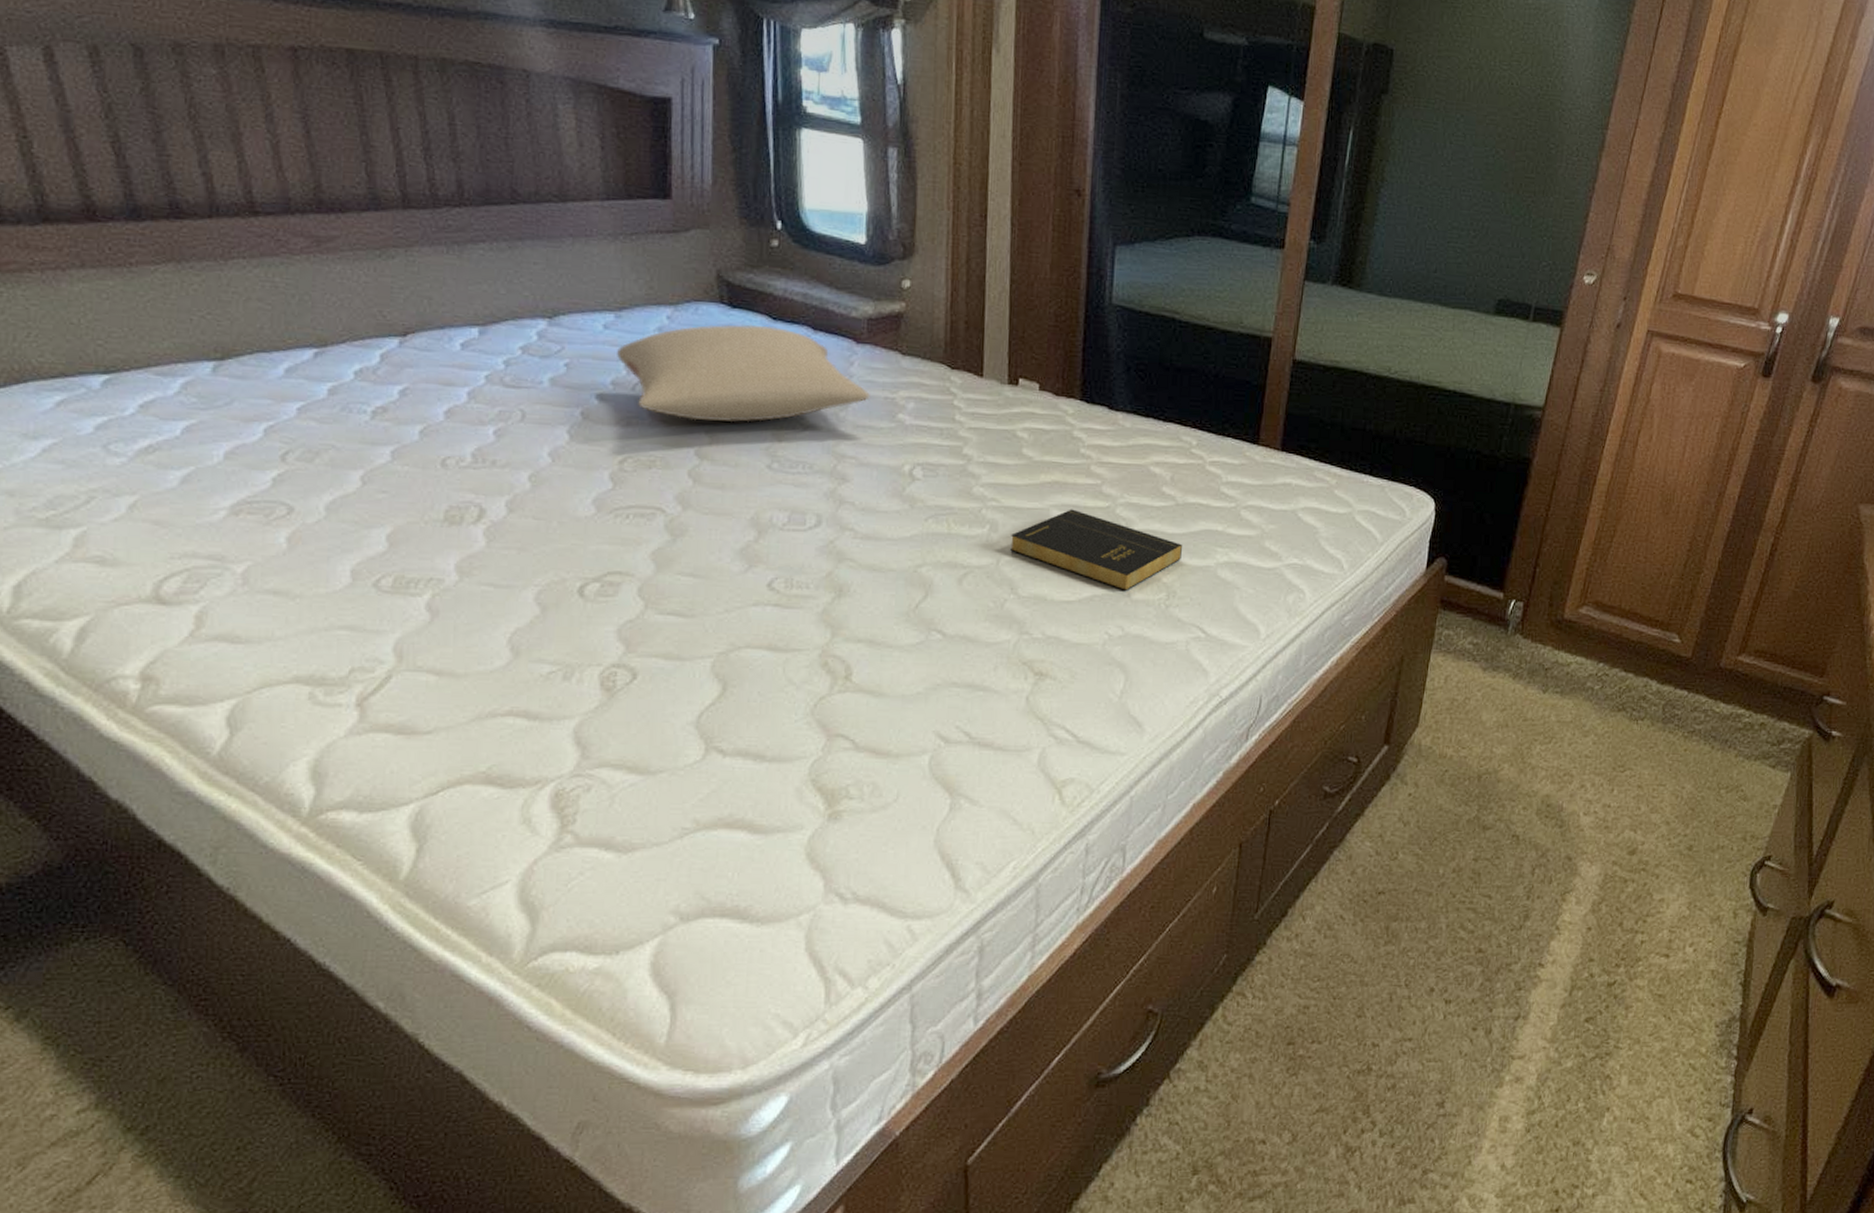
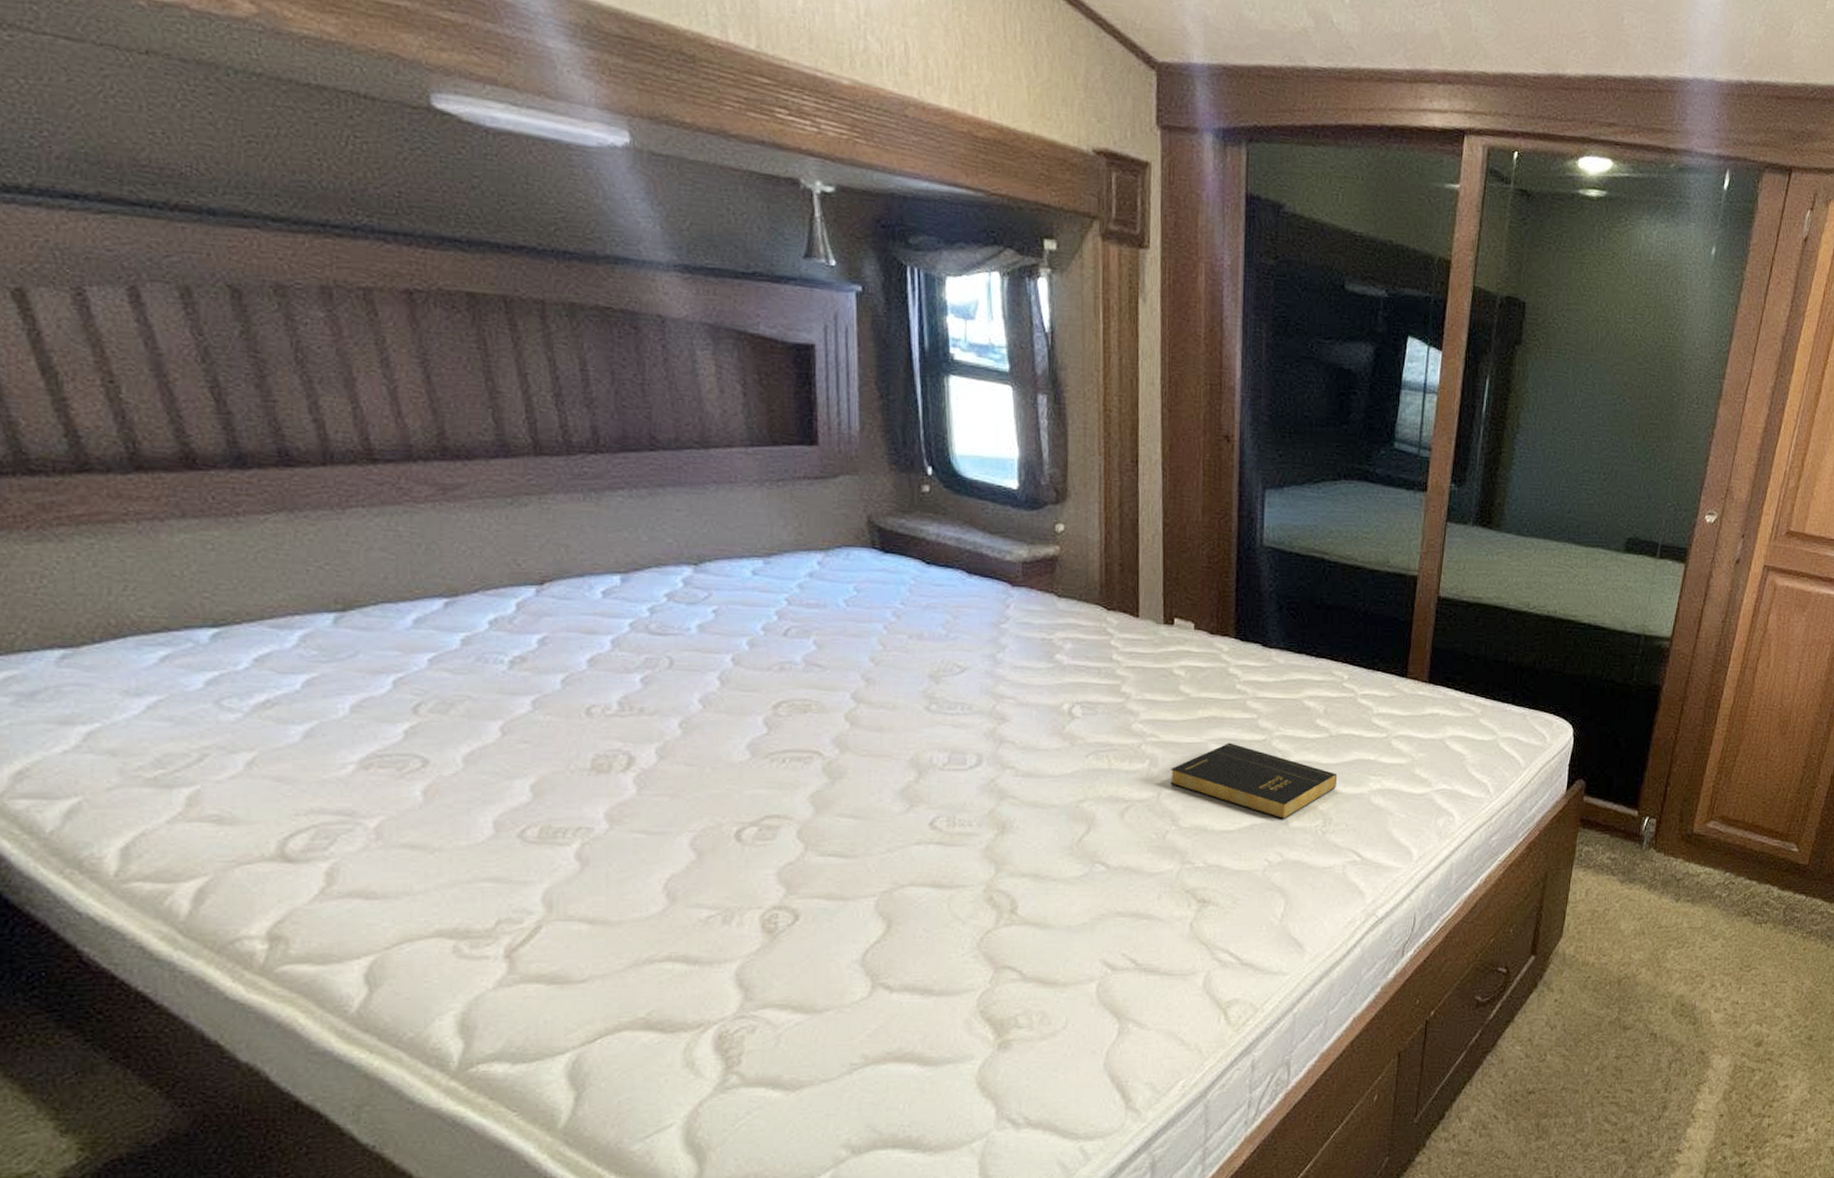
pillow: present [617,324,870,422] -> none [767,569,1027,665]

